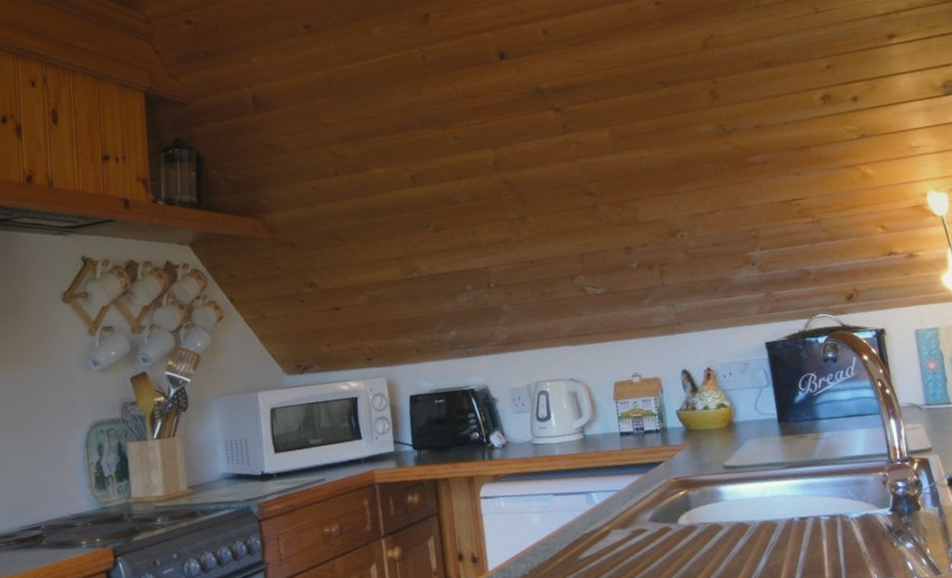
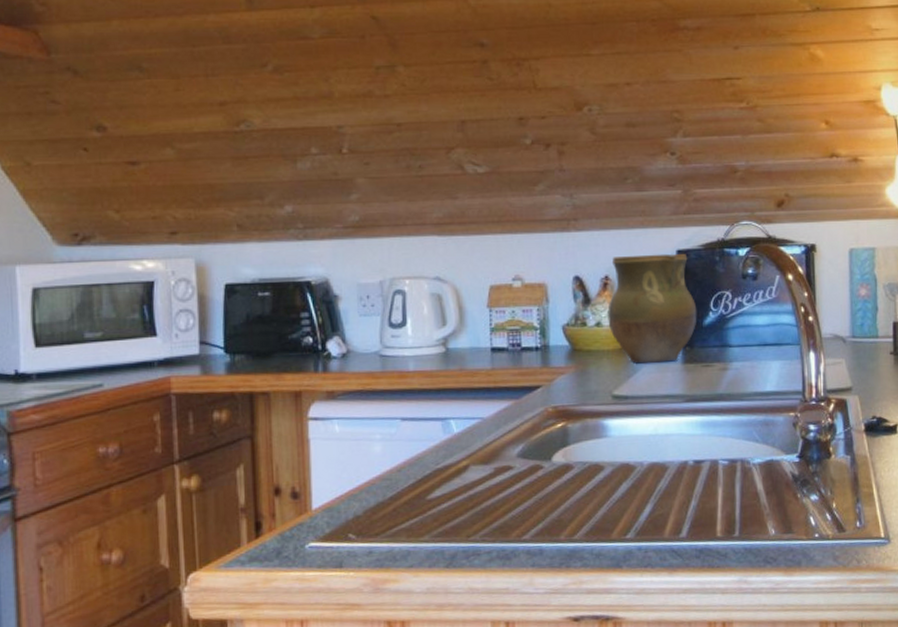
ceramic jug: none [712,345,789,438] -> present [607,253,697,363]

